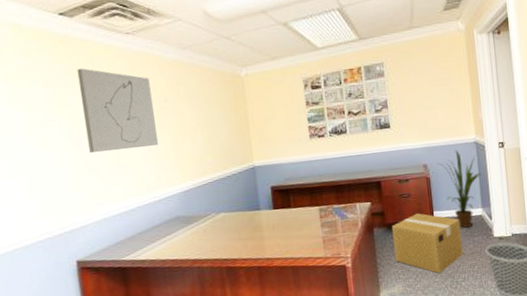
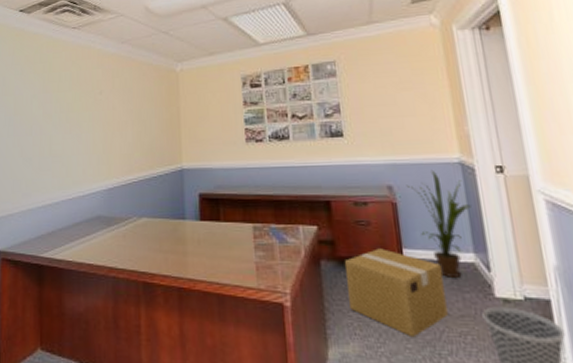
wall art: present [76,68,159,153] -> none [26,59,90,140]

